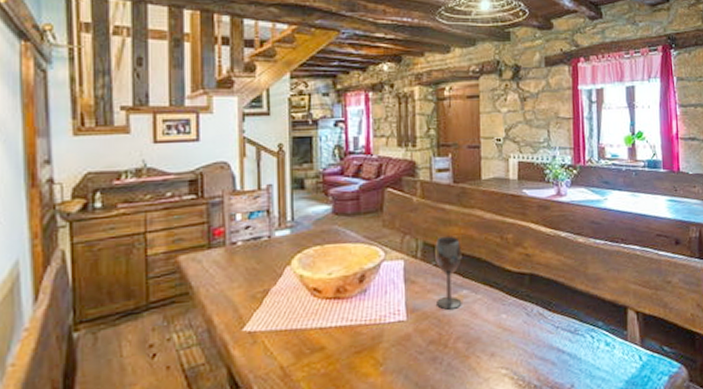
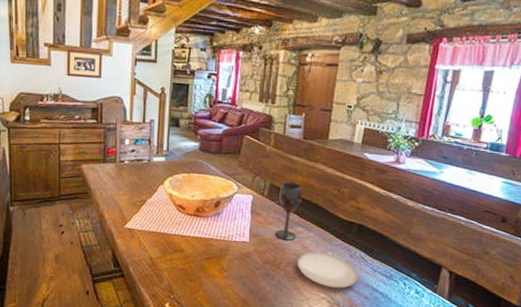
plate: none [468,316,540,360] -> present [297,252,358,288]

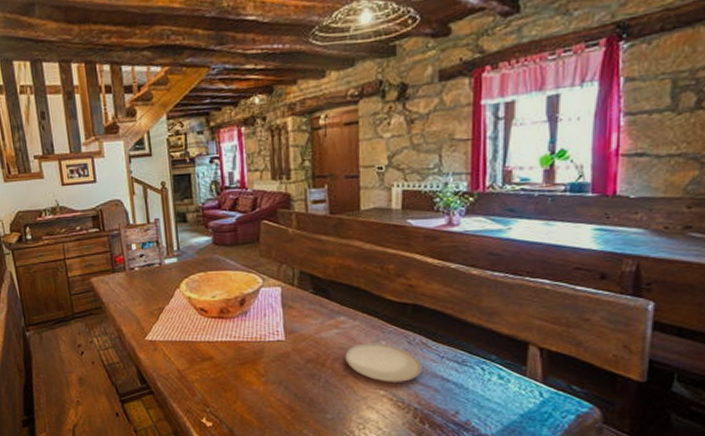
wine glass: present [275,181,303,241] -> none [311,265,340,333]

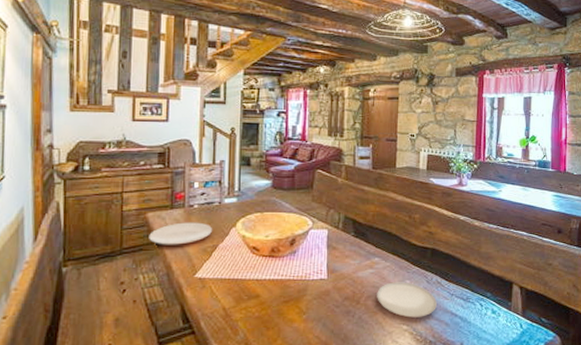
plate: none [96,285,157,309] -> present [149,222,213,245]

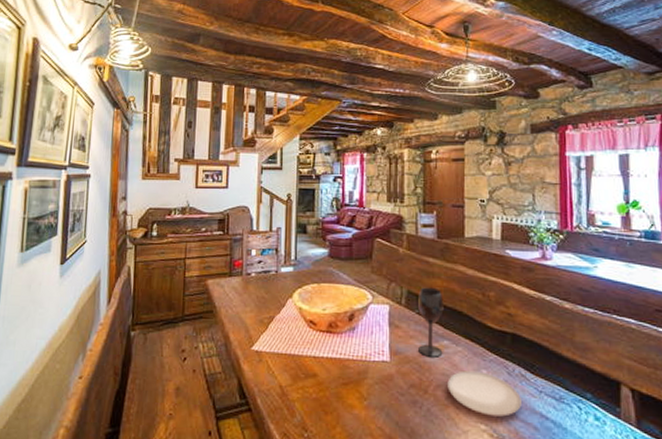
plate: present [149,222,213,245] -> none [208,291,270,315]
wine glass: none [353,212,376,273] -> present [418,287,444,357]

